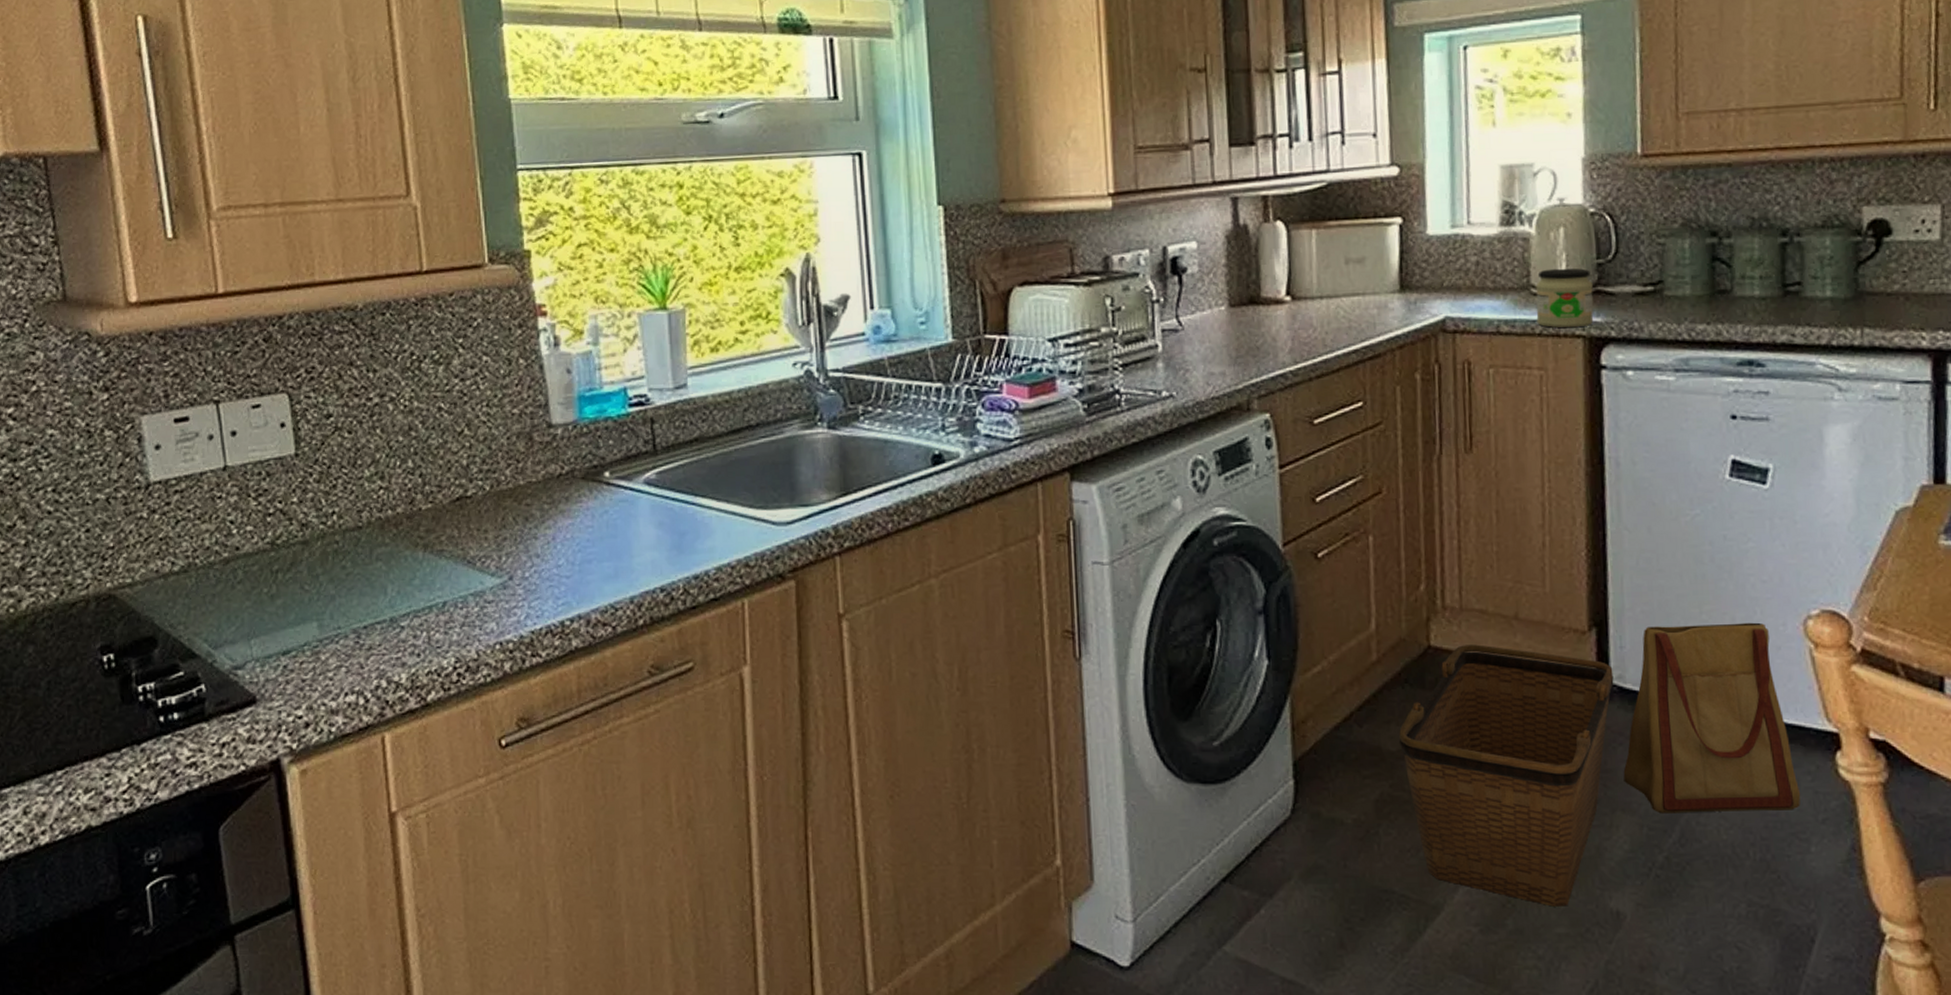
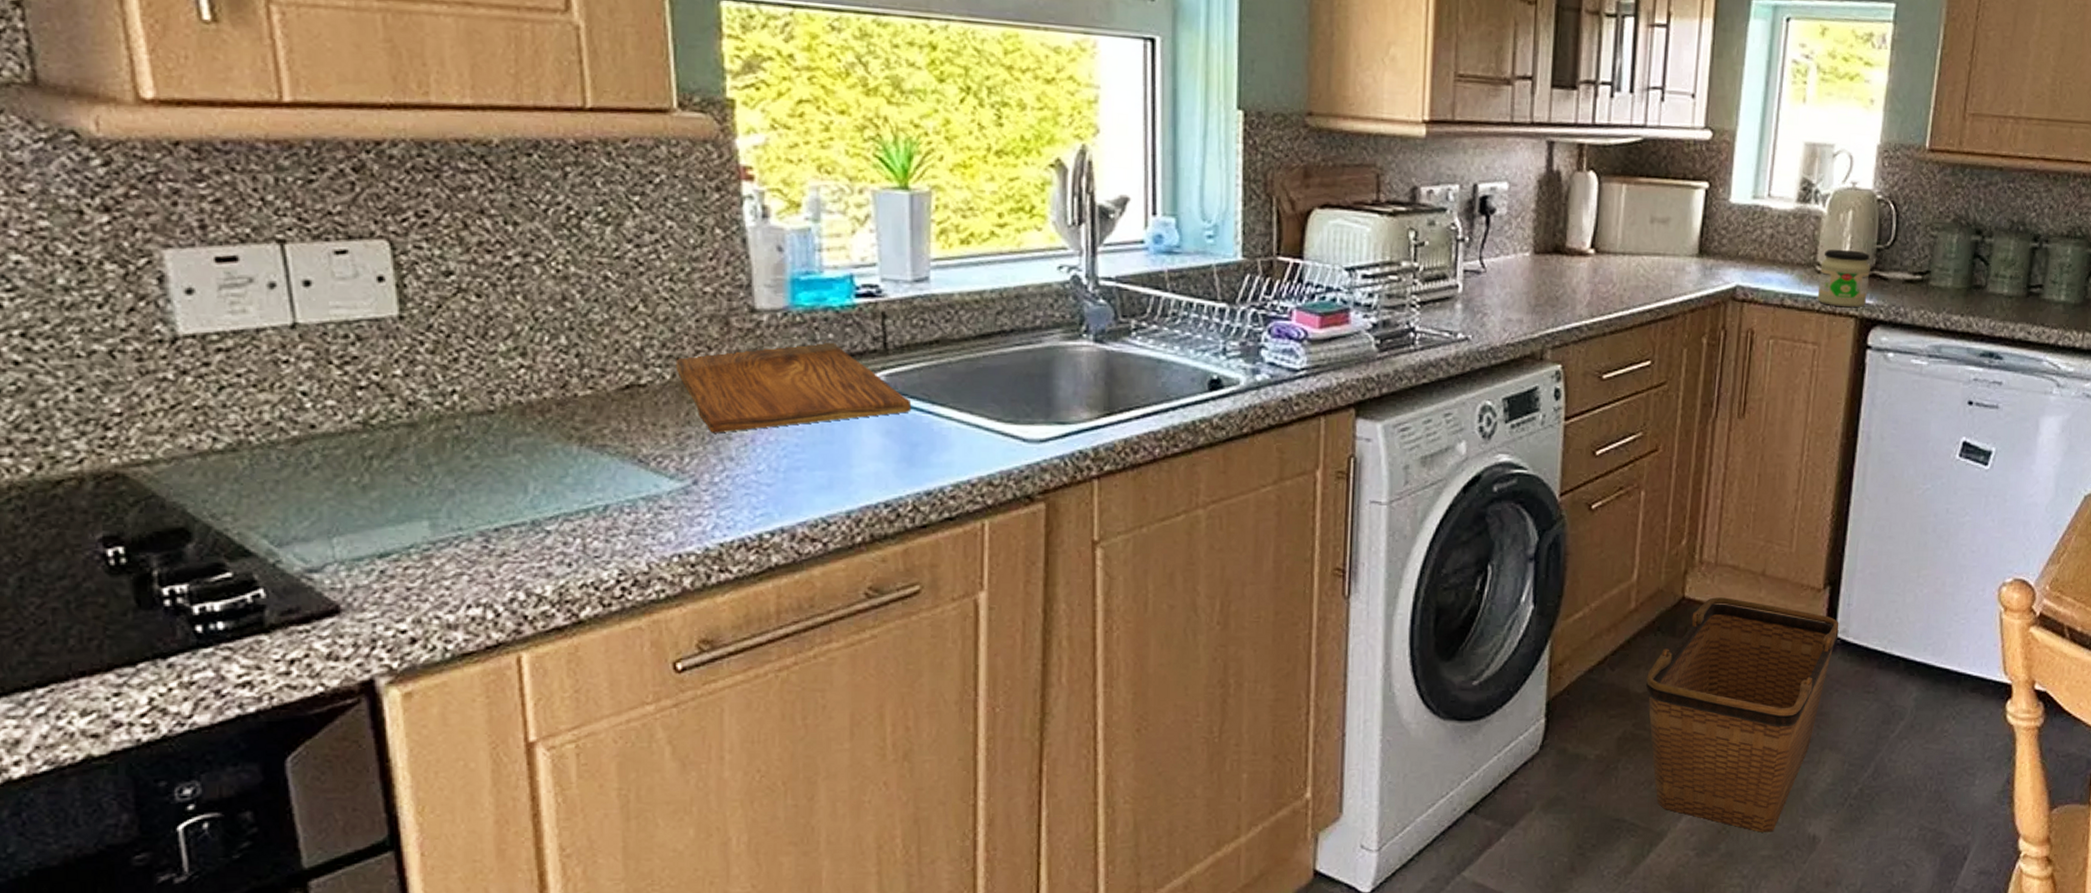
cutting board: none [493,446,679,534] -> present [675,340,912,433]
shopping bag: present [1623,622,1801,814] -> none [1835,587,1975,752]

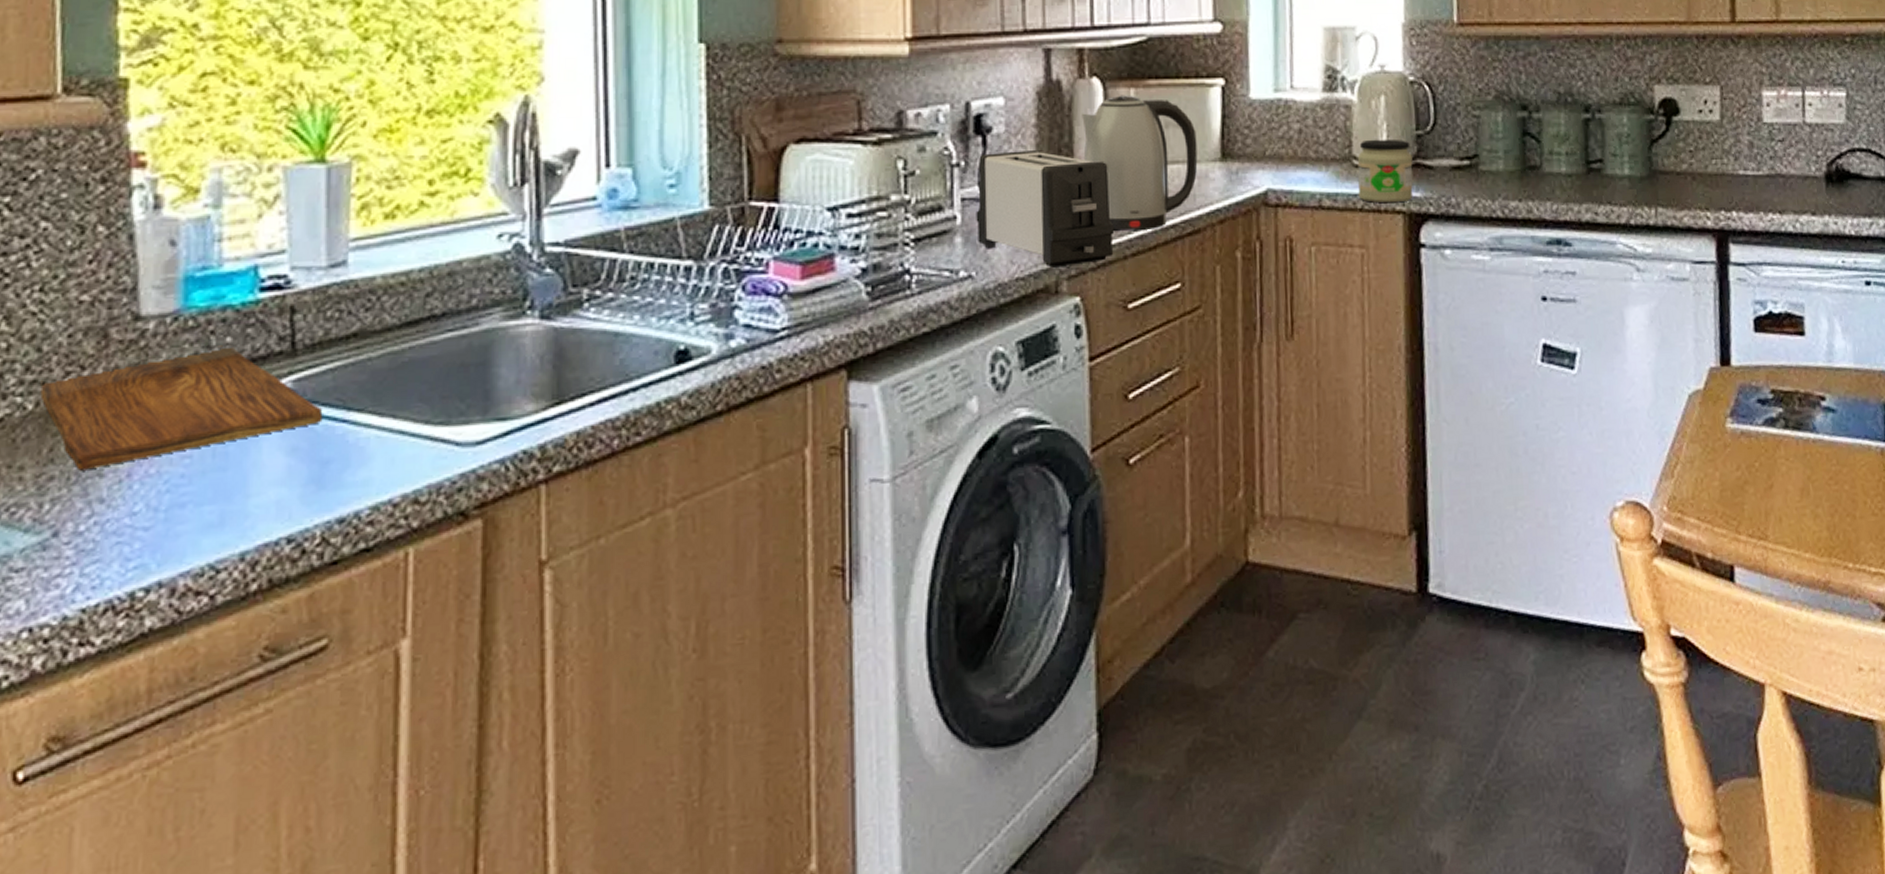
toaster: none [1475,231,1597,338] -> present [976,149,1115,268]
kettle: none [1575,189,1678,312] -> present [1082,95,1198,231]
bicycle basket: present [1645,597,1839,832] -> none [1213,557,1434,857]

